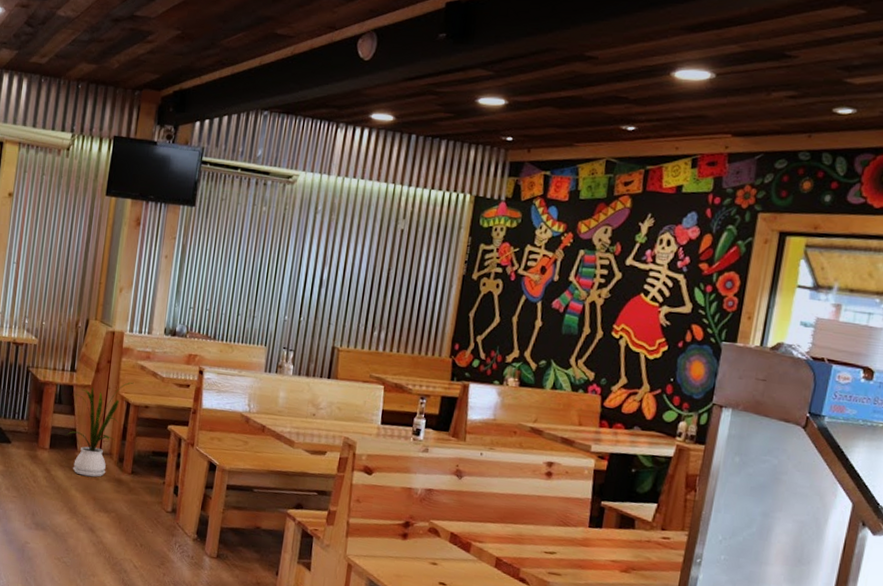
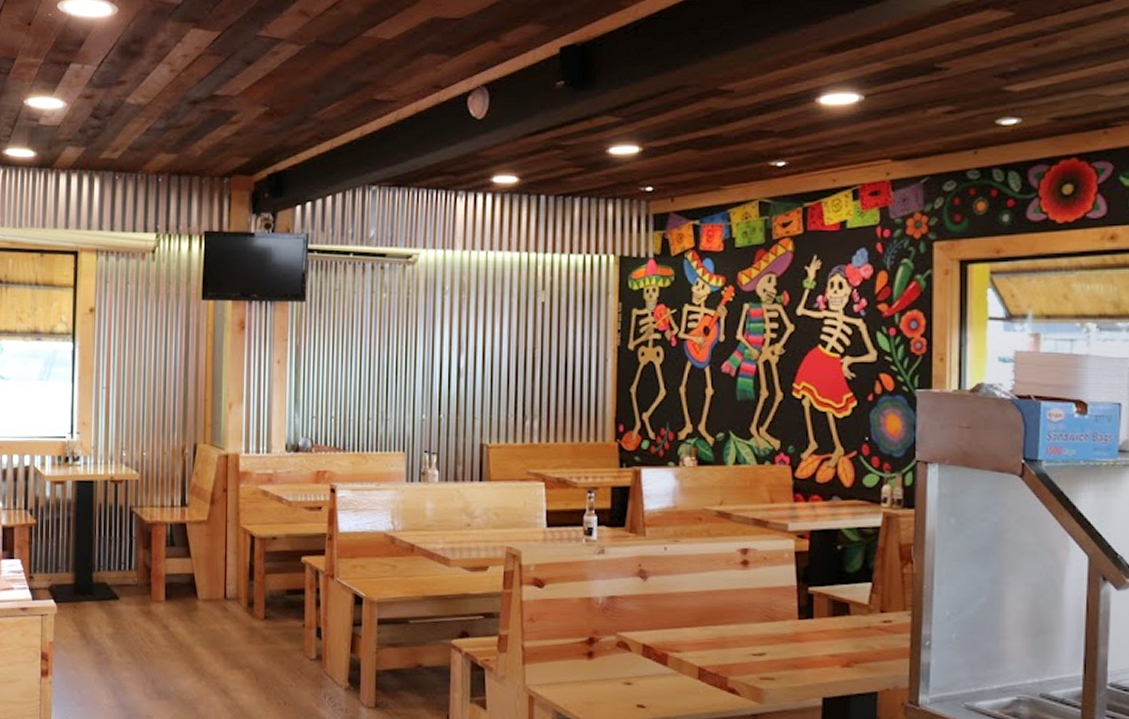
house plant: present [66,382,134,477] -> none [183,511,257,629]

